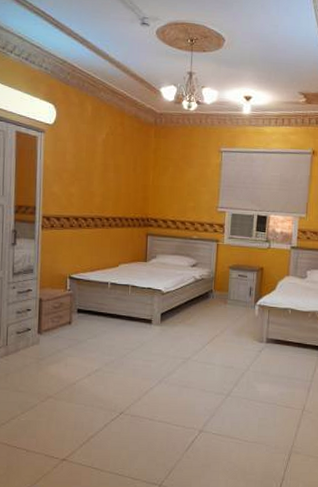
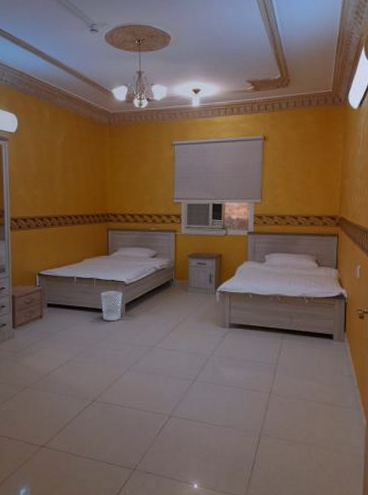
wastebasket: none [135,299,159,330] -> present [101,291,123,321]

